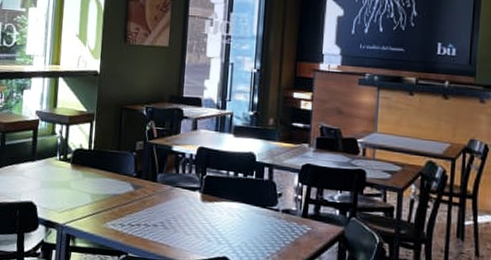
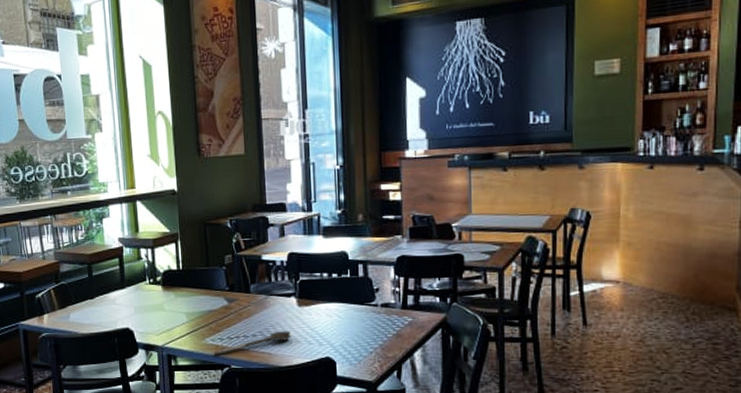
wooden spoon: none [112,224,194,242] -> present [213,331,293,356]

